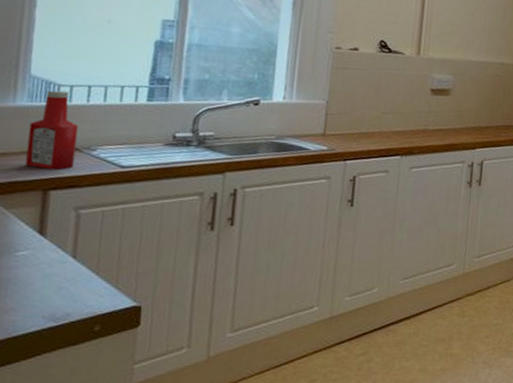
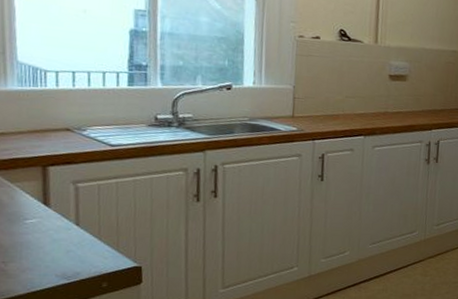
ketchup bottle: present [25,90,79,170] -> none [22,76,68,148]

